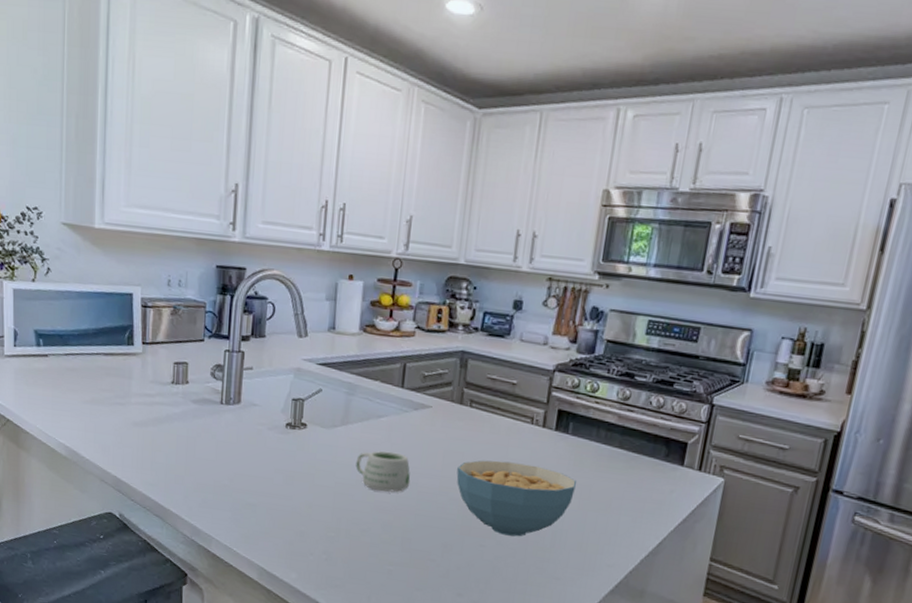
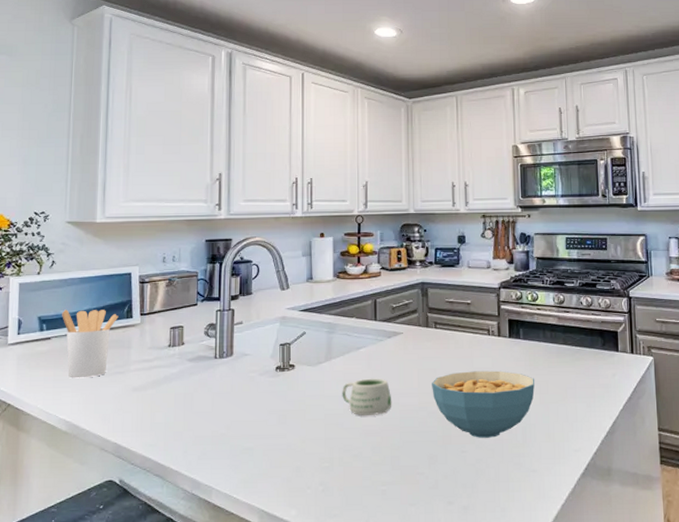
utensil holder: none [59,325,119,405] -> present [62,309,119,379]

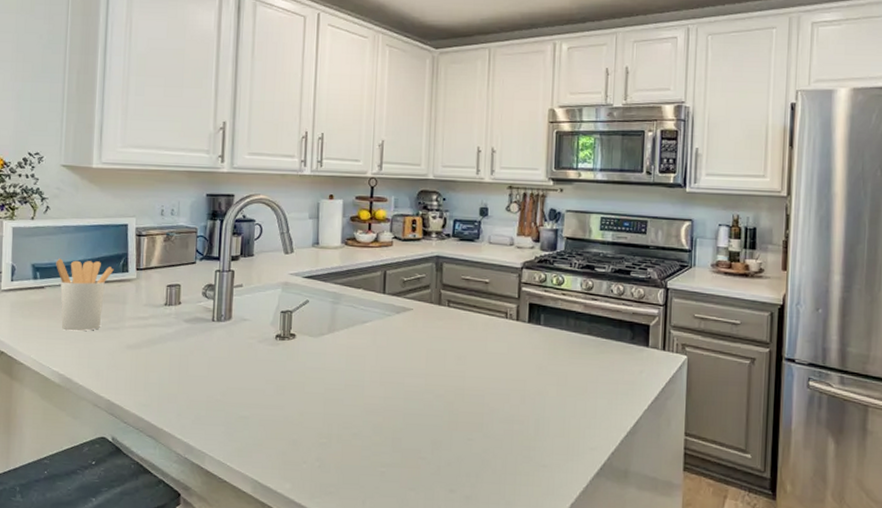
mug: present [342,378,392,415] -> none [344,354,397,394]
cereal bowl: present [432,370,535,438] -> none [440,355,552,428]

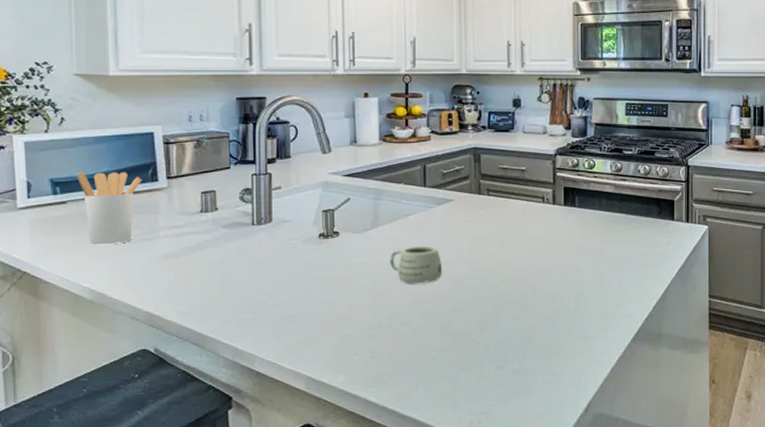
mug: none [344,354,397,394] -> present [390,246,443,283]

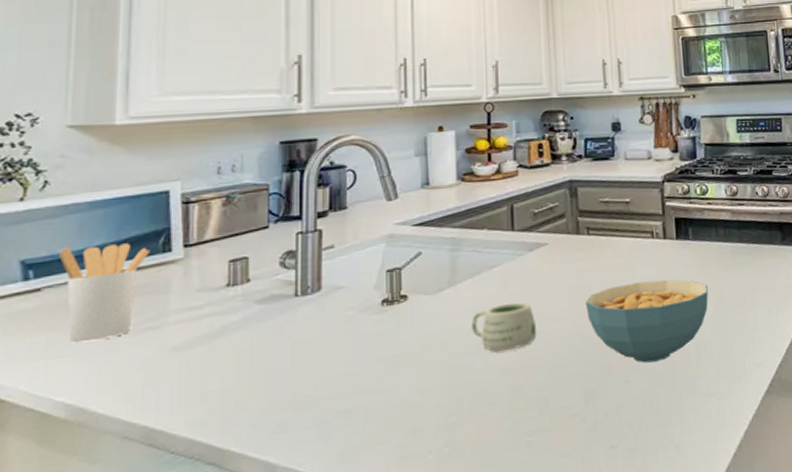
cereal bowl: none [484,239,588,305] -> present [586,279,708,363]

